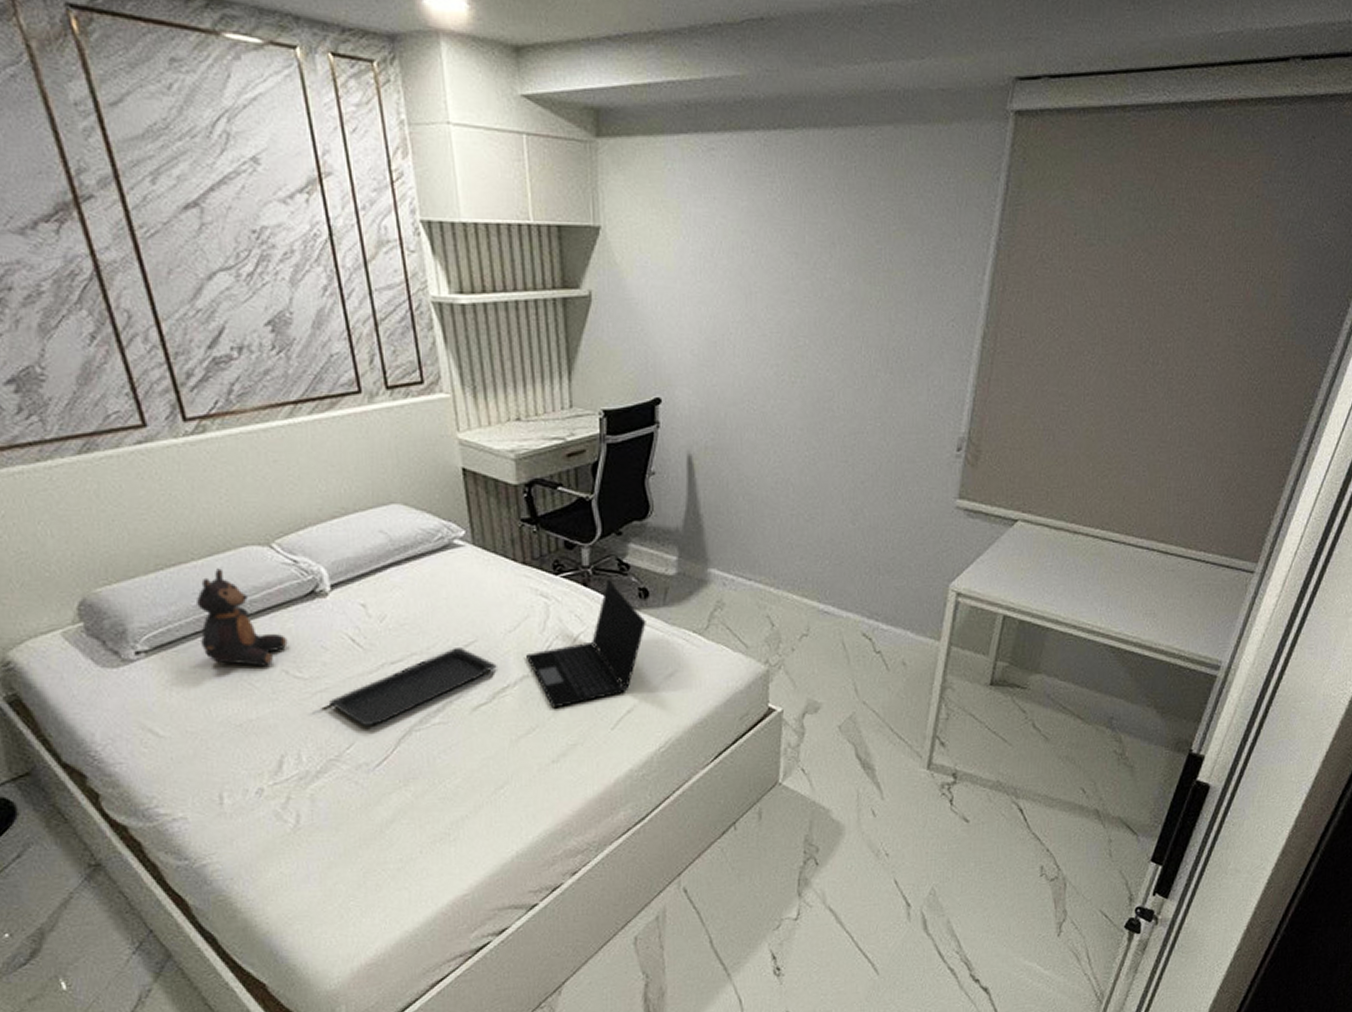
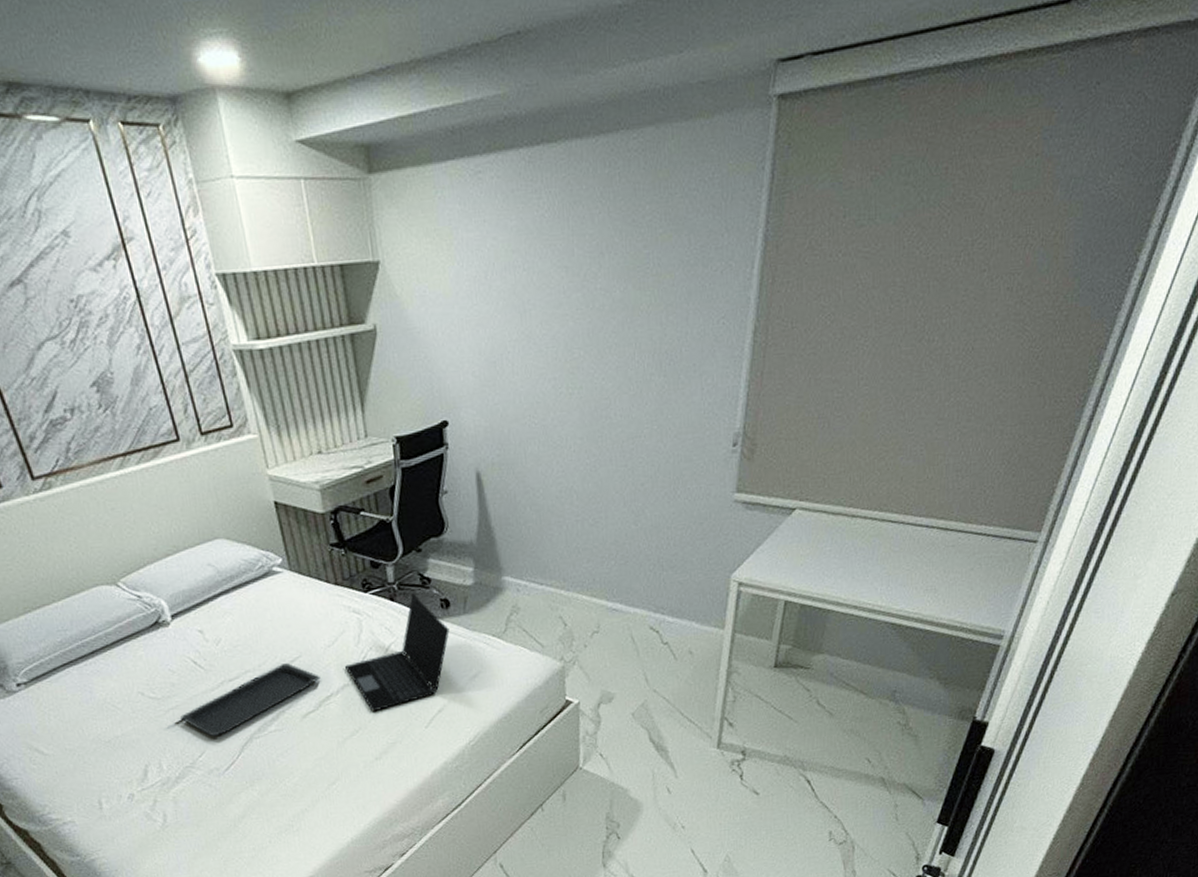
teddy bear: present [197,568,288,667] -> none [61,607,141,691]

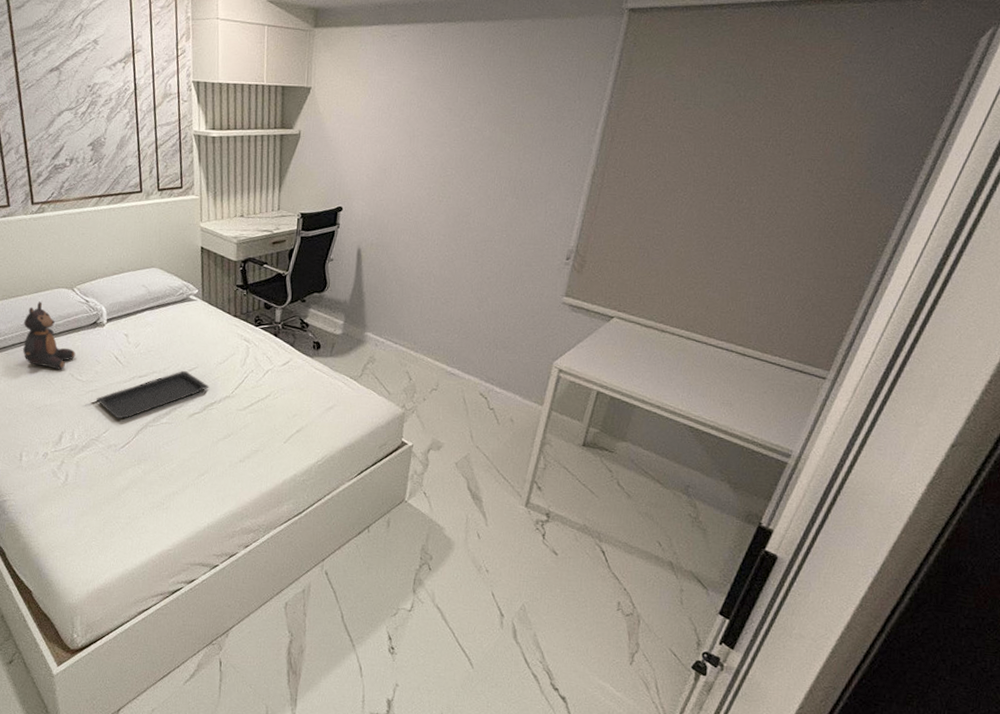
teddy bear: none [61,607,141,691] -> present [23,301,76,370]
laptop: present [344,594,450,712] -> none [229,333,317,423]

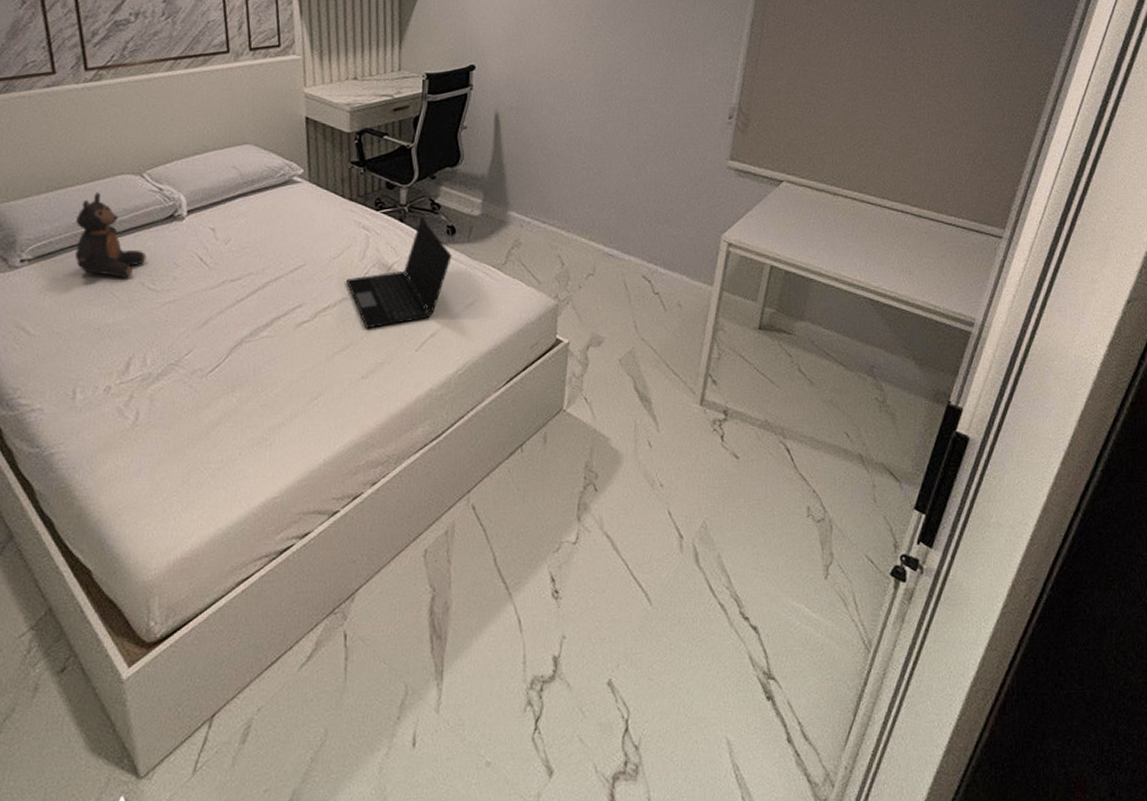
serving tray: present [96,371,209,419] -> none [175,270,321,336]
laptop: none [229,333,317,423] -> present [345,217,452,329]

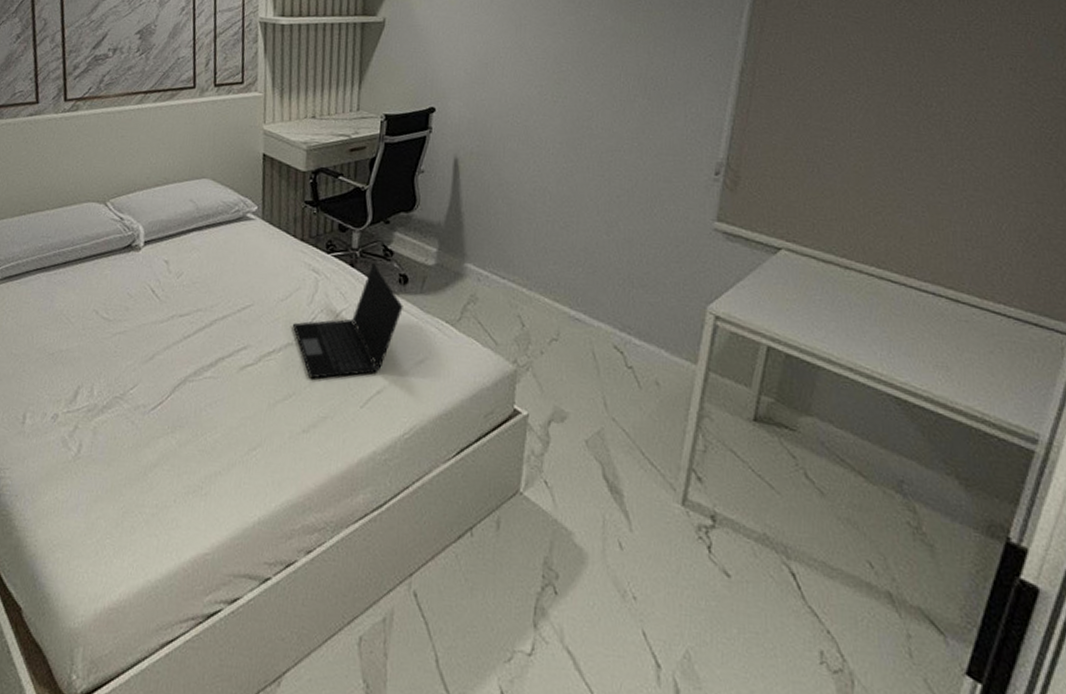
teddy bear: present [75,192,147,278] -> none [38,218,103,305]

